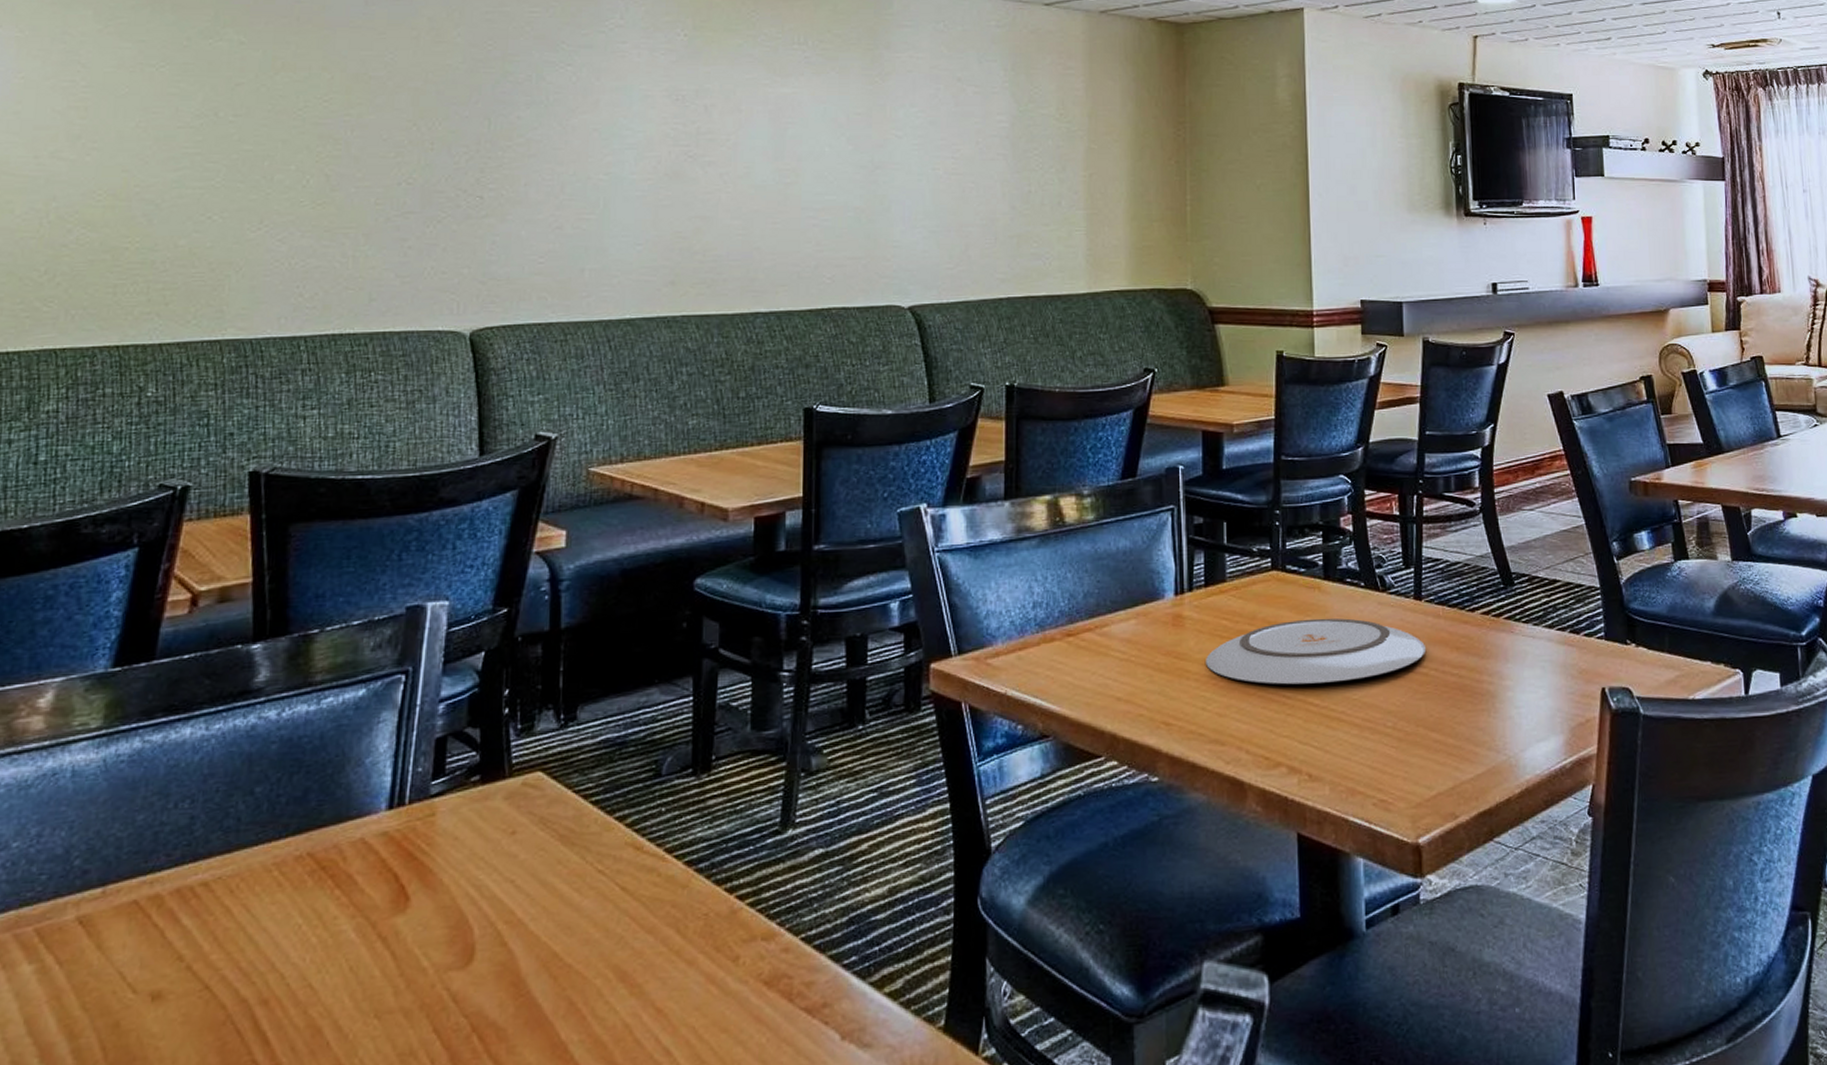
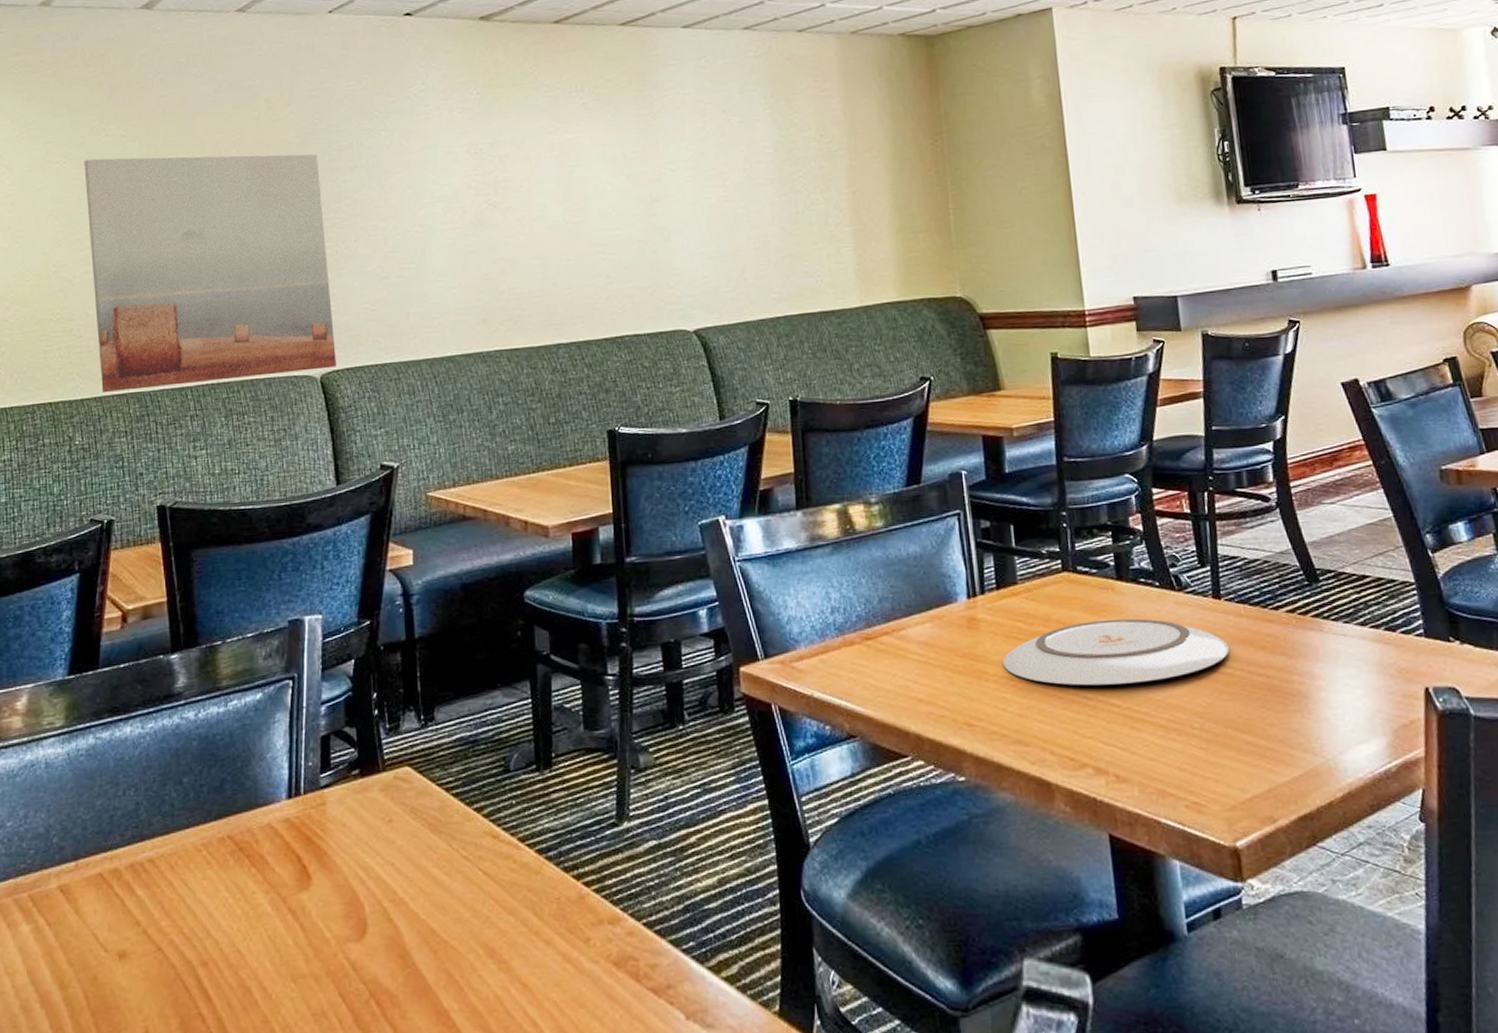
wall art: none [187,65,492,338] -> present [84,154,336,393]

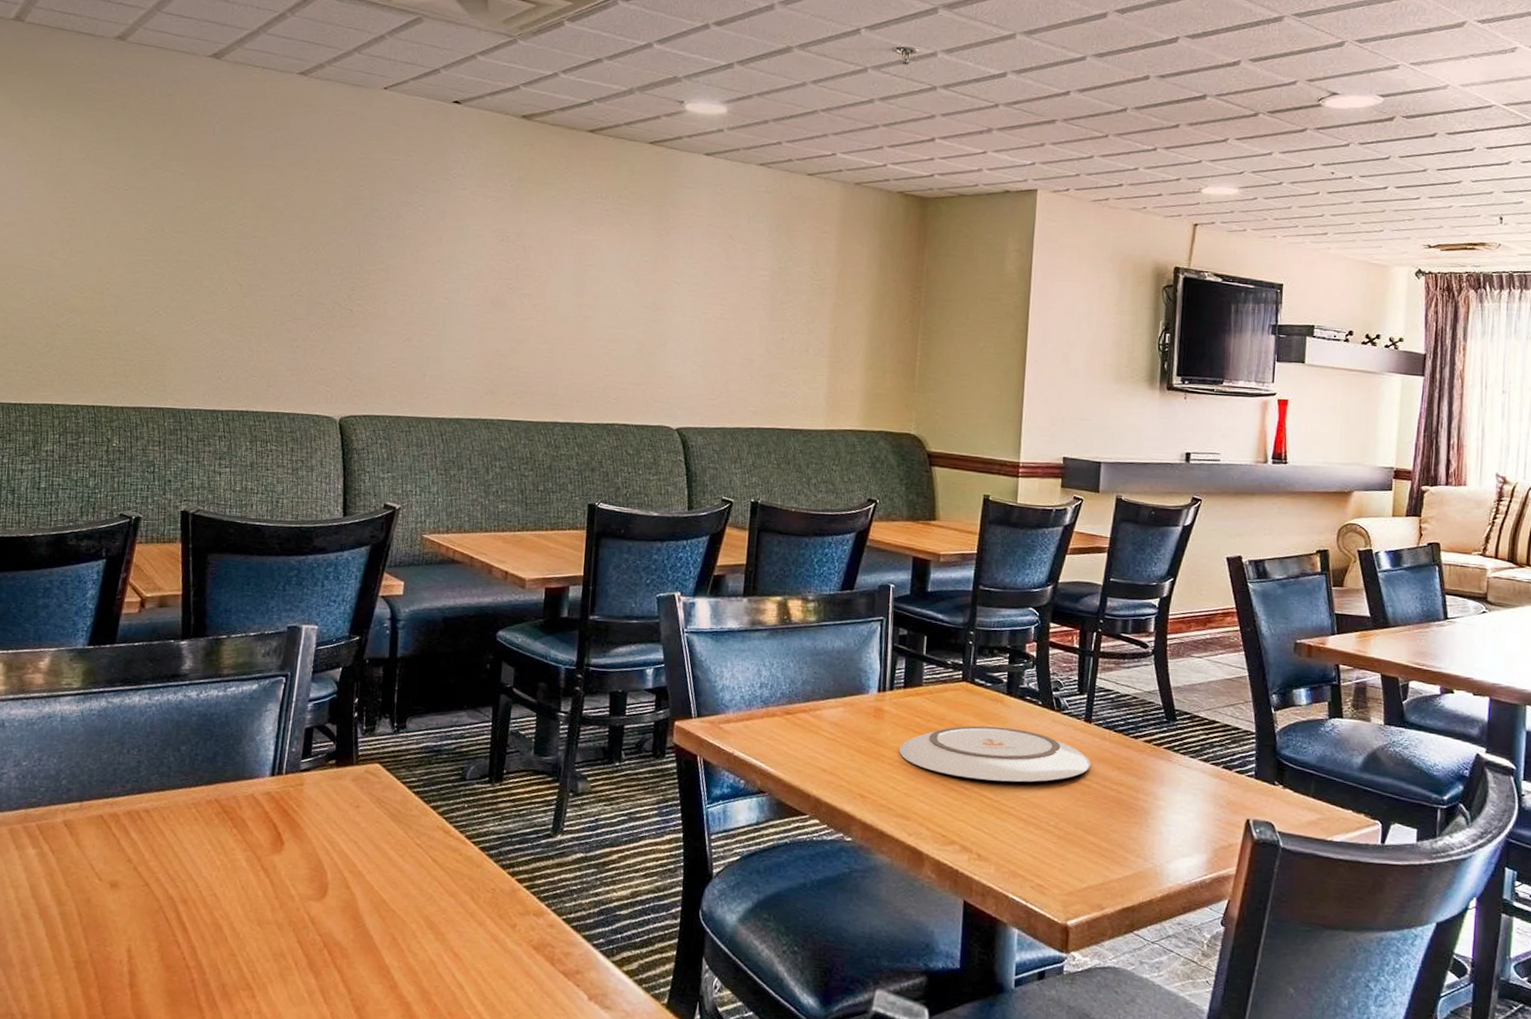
wall art: present [84,154,336,393] -> none [141,190,359,413]

